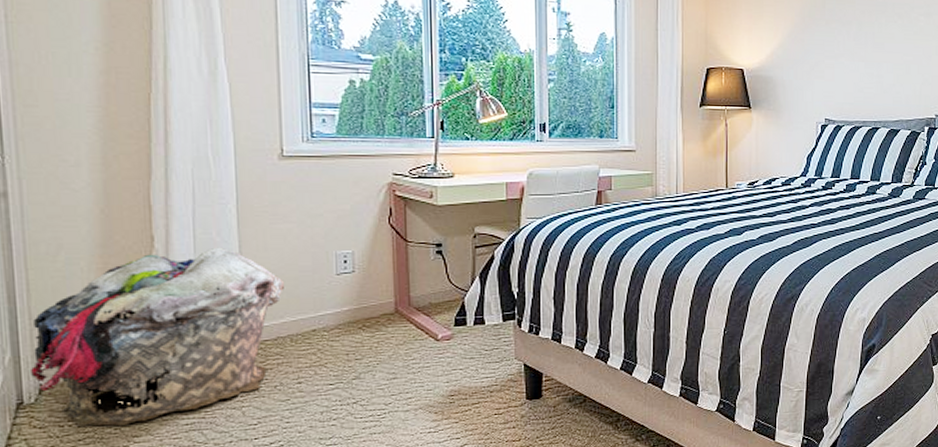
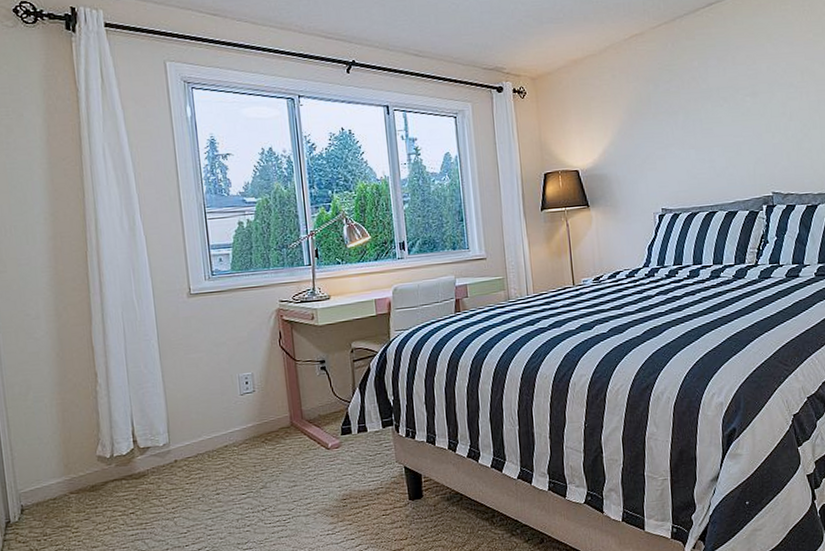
laundry basket: present [31,247,284,426] -> none [13,377,200,540]

